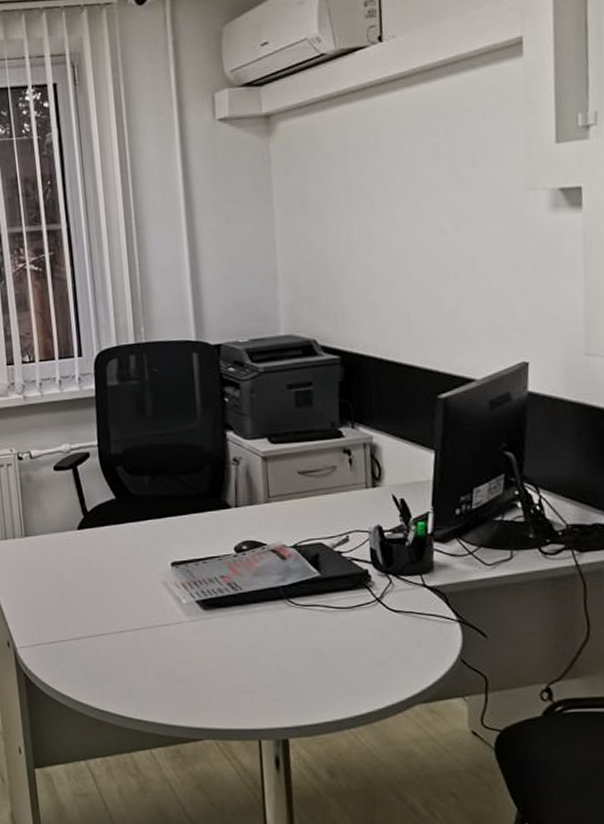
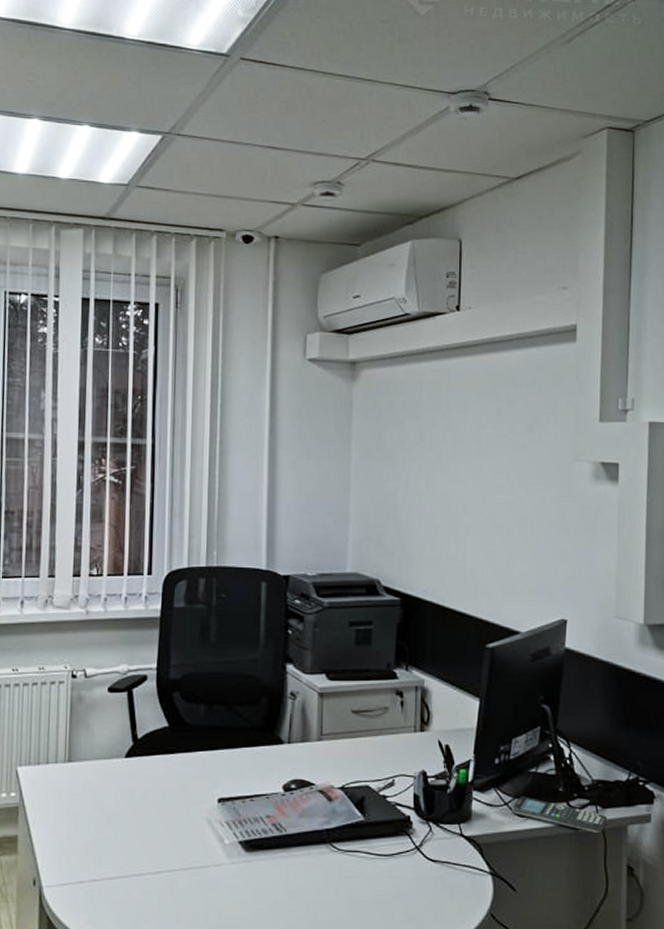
calculator: none [477,544,587,577] -> present [511,796,608,833]

